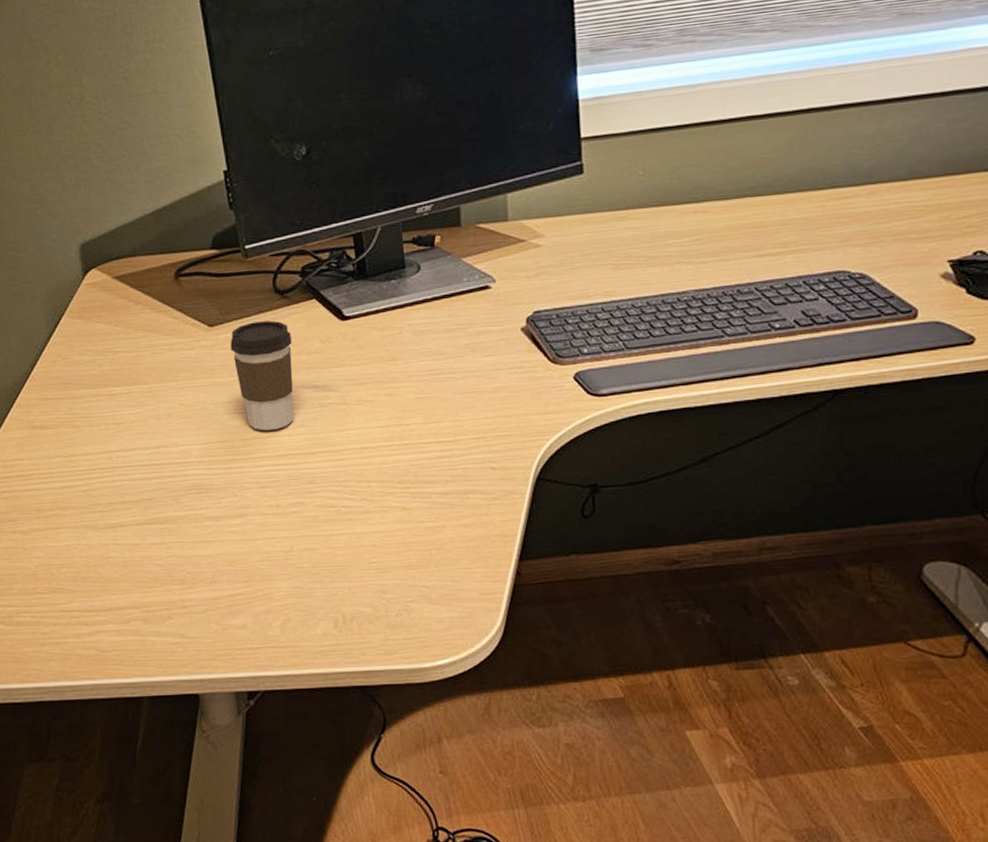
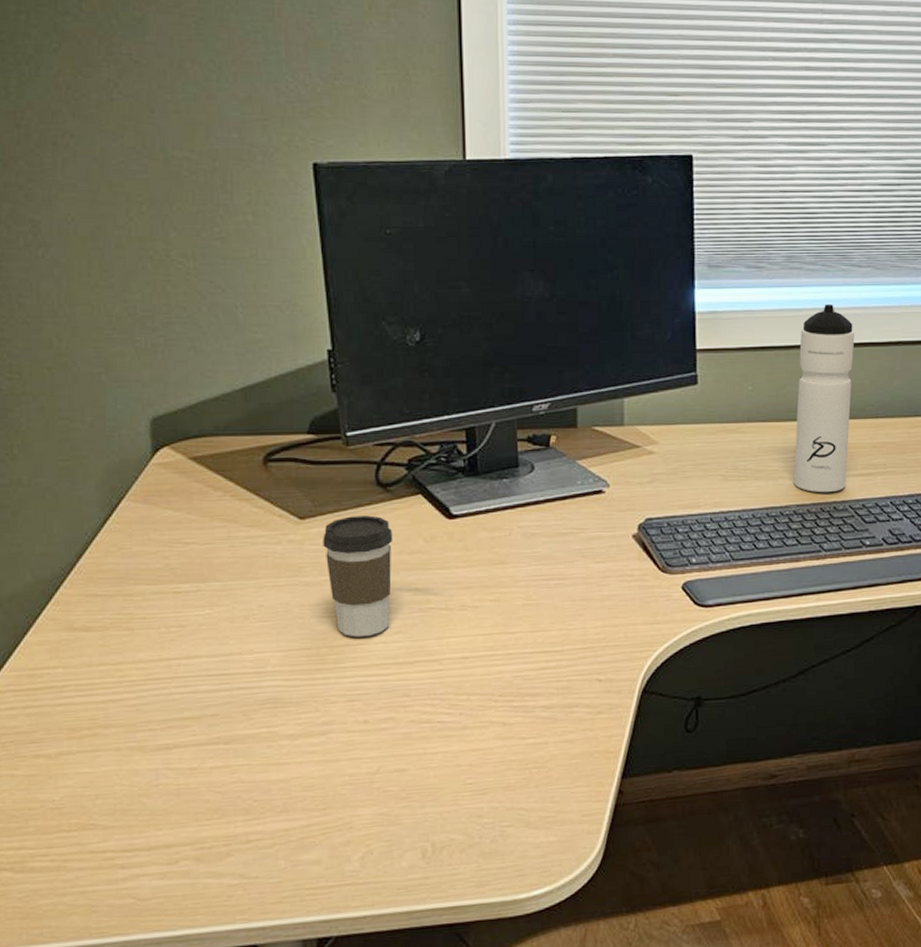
water bottle: none [691,76,758,276] -> present [794,305,855,493]

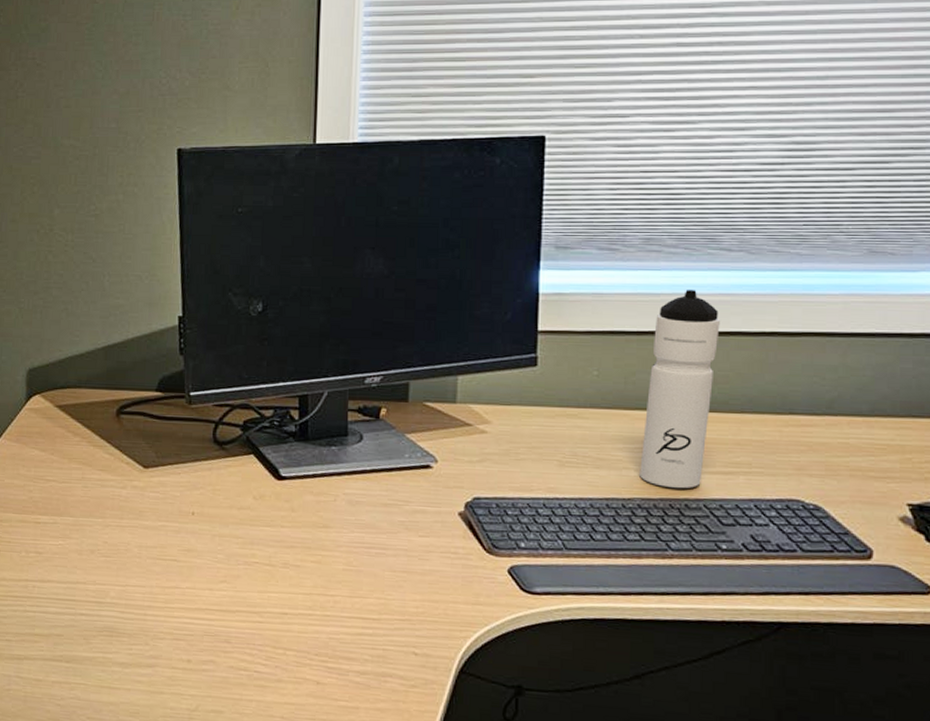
coffee cup: present [323,515,393,637] -> none [162,469,225,582]

